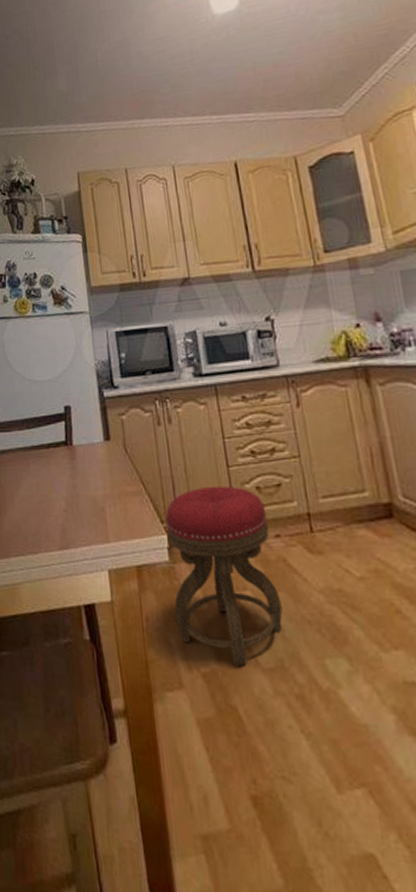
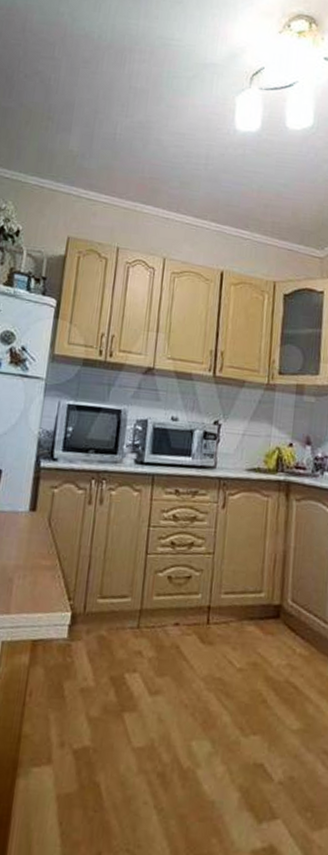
stool: present [165,486,283,667] -> none [59,570,172,745]

